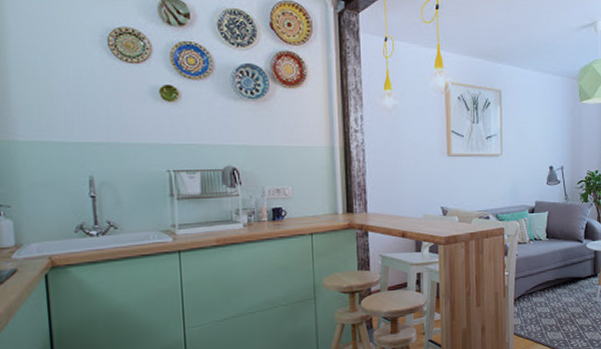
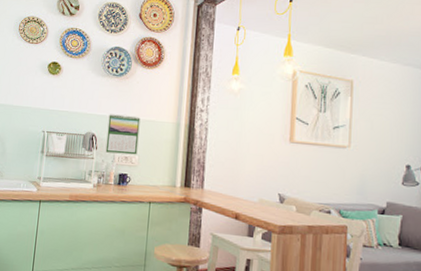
calendar: none [250,143,290,187] -> present [105,114,141,155]

